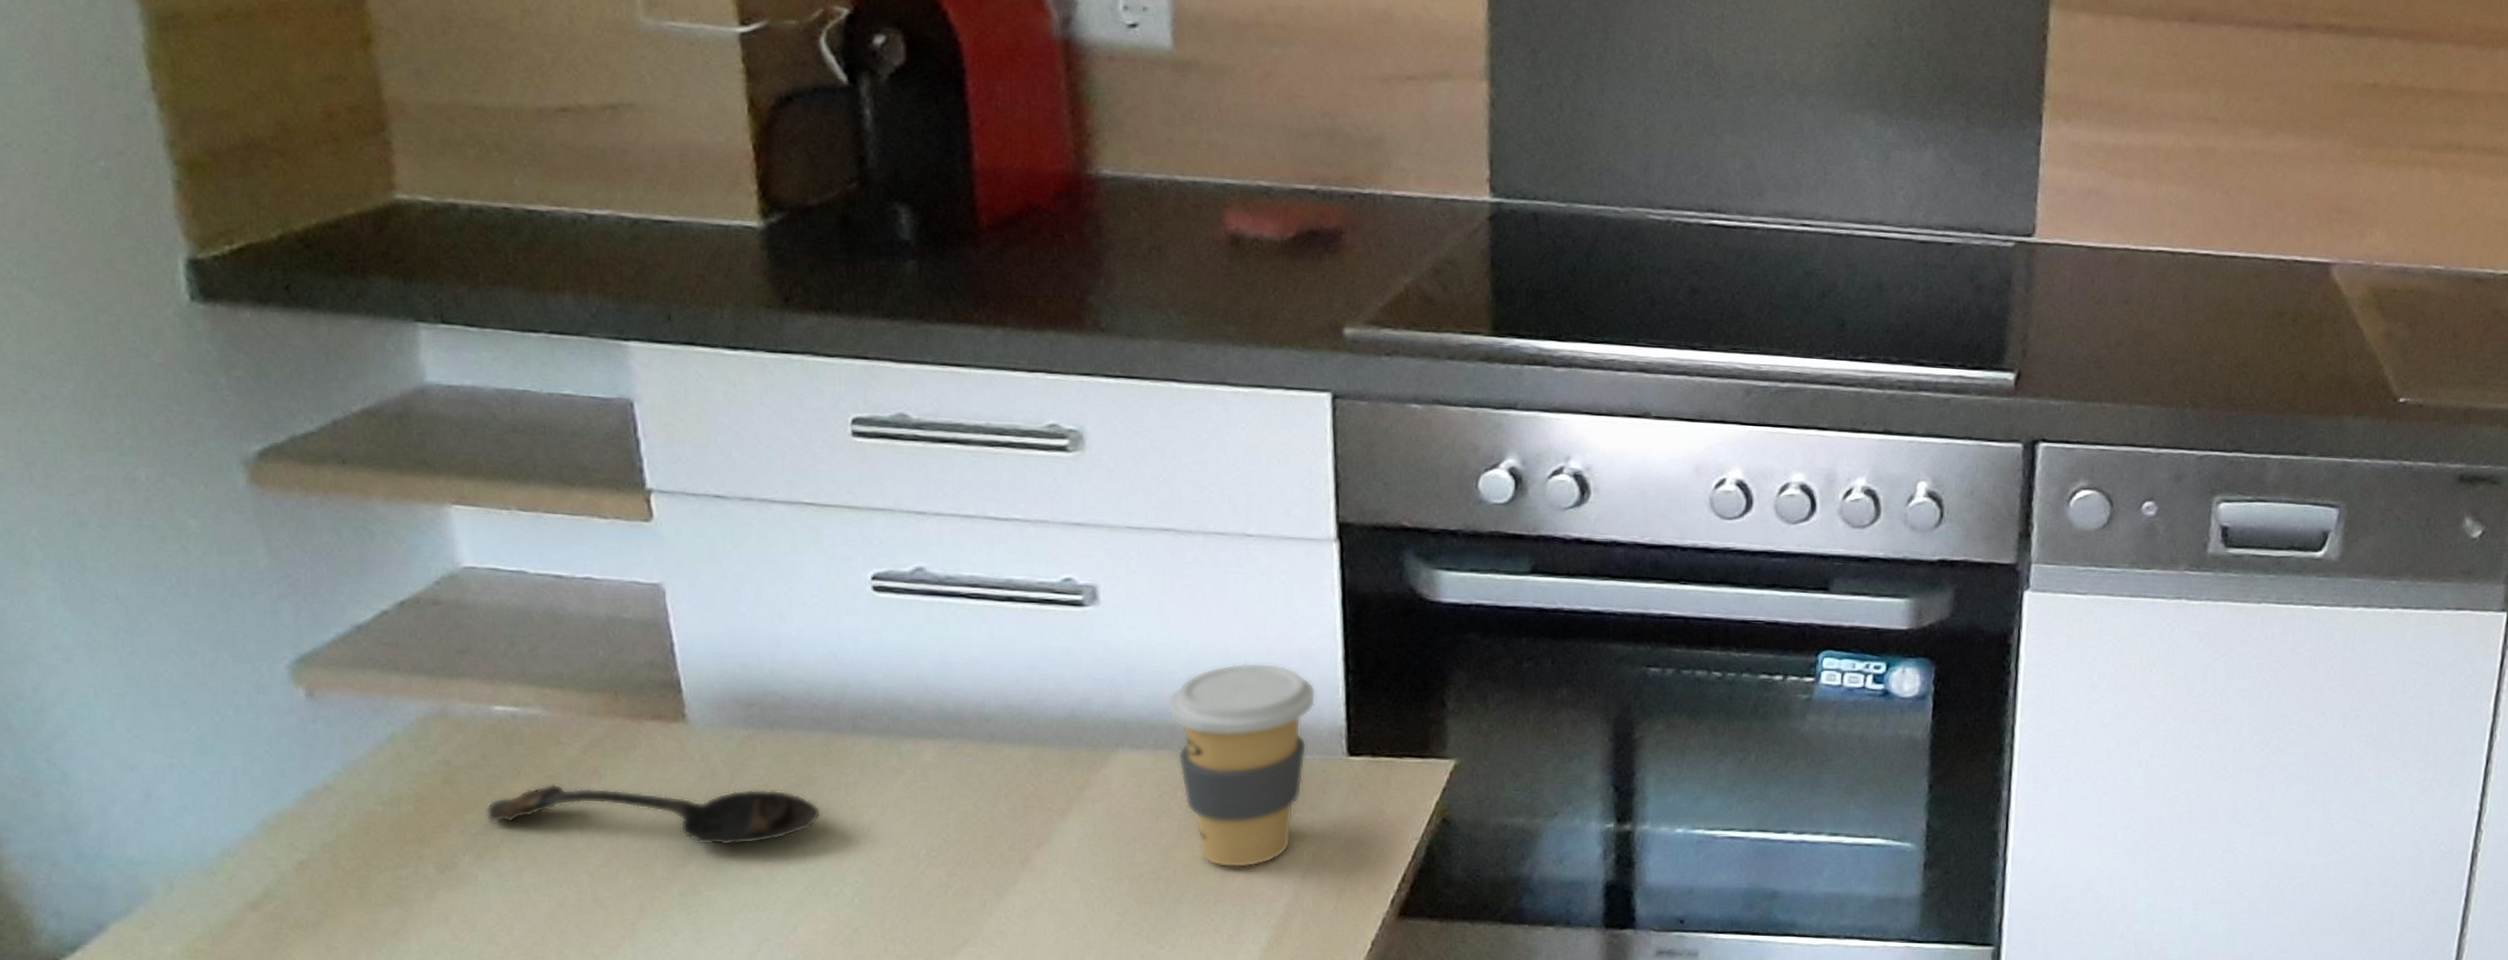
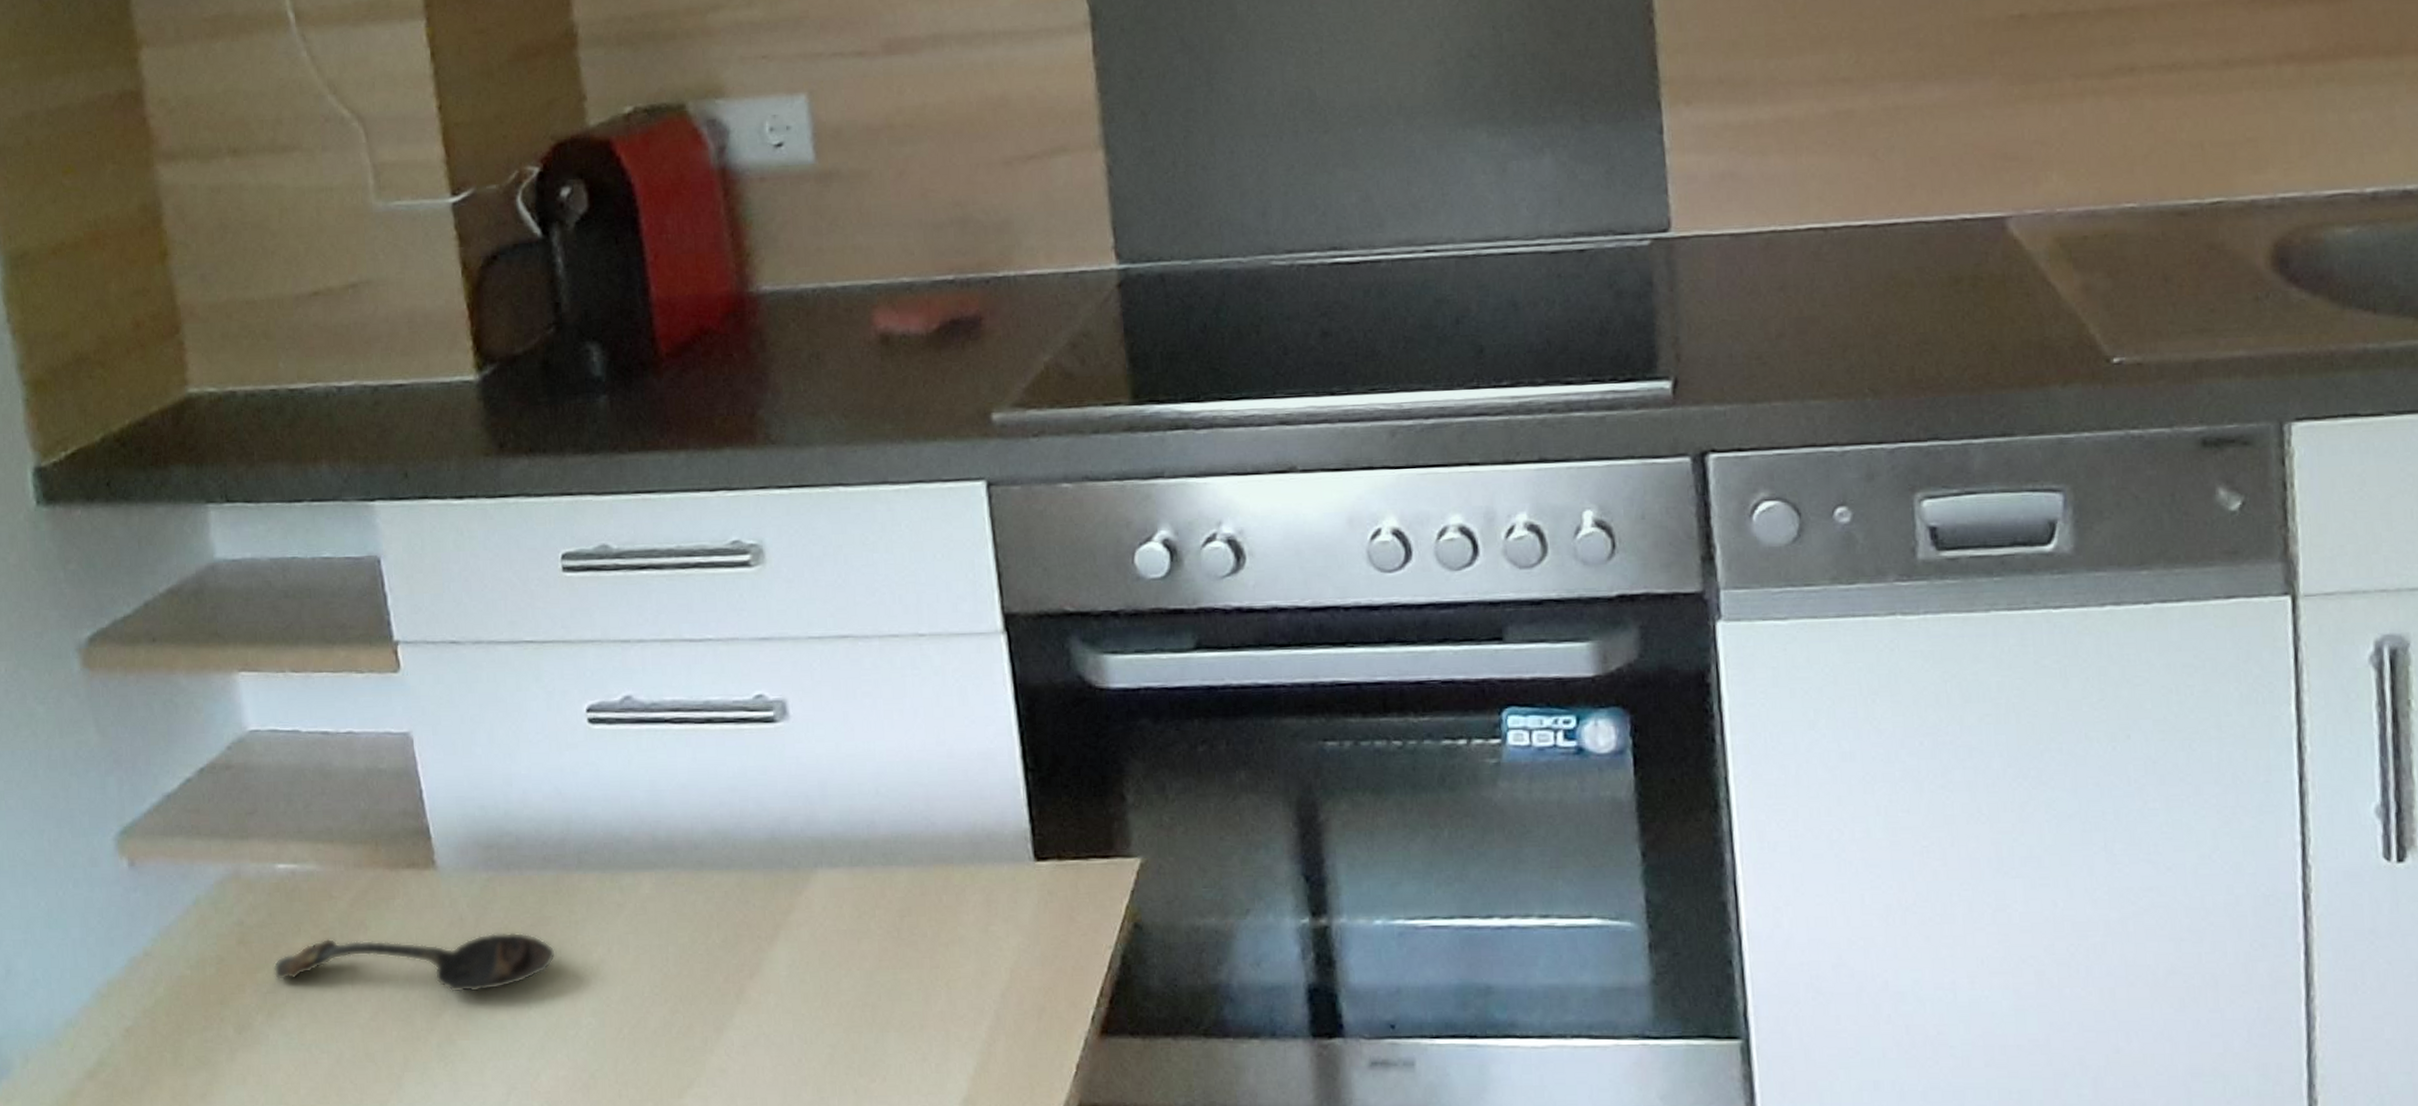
coffee cup: present [1167,662,1317,868] -> none [858,767,999,990]

